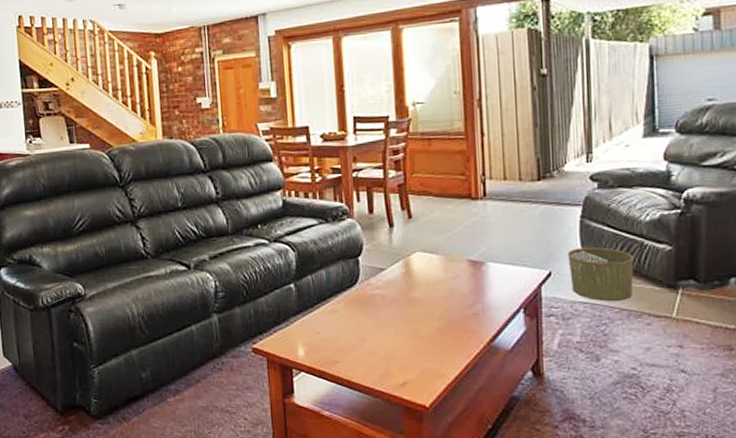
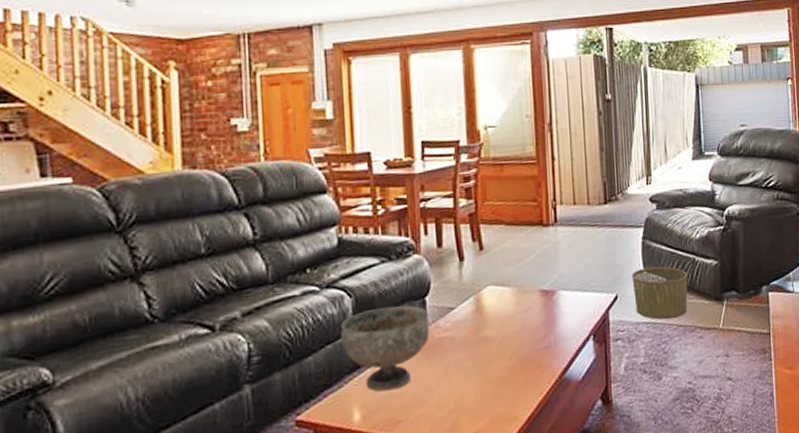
decorative bowl: none [286,262,363,334] -> present [340,306,430,392]

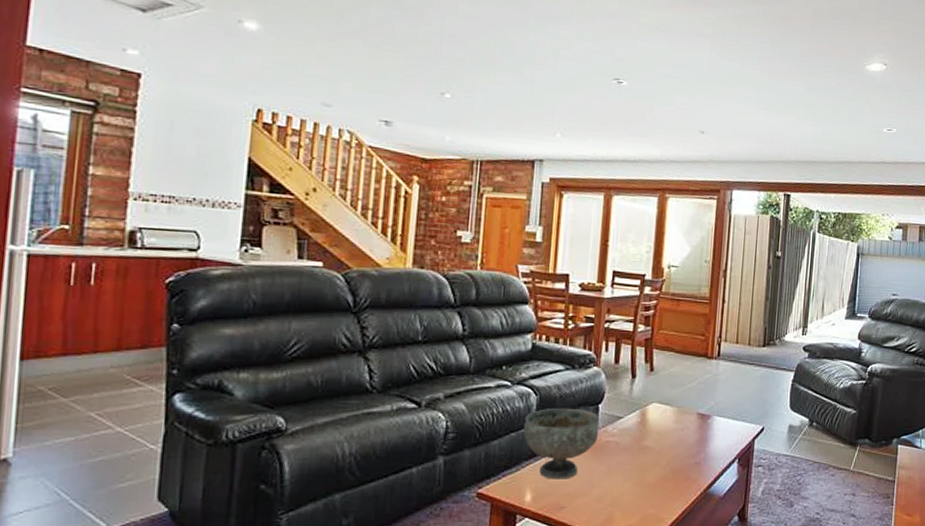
basket: present [631,265,688,320] -> none [778,405,828,454]

